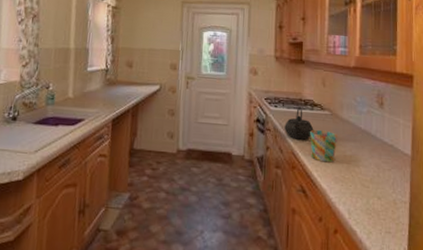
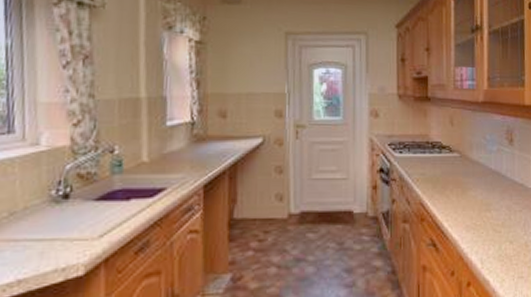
kettle: present [284,106,314,140] -> none [411,150,443,188]
mug: present [310,129,338,163] -> none [439,174,469,210]

